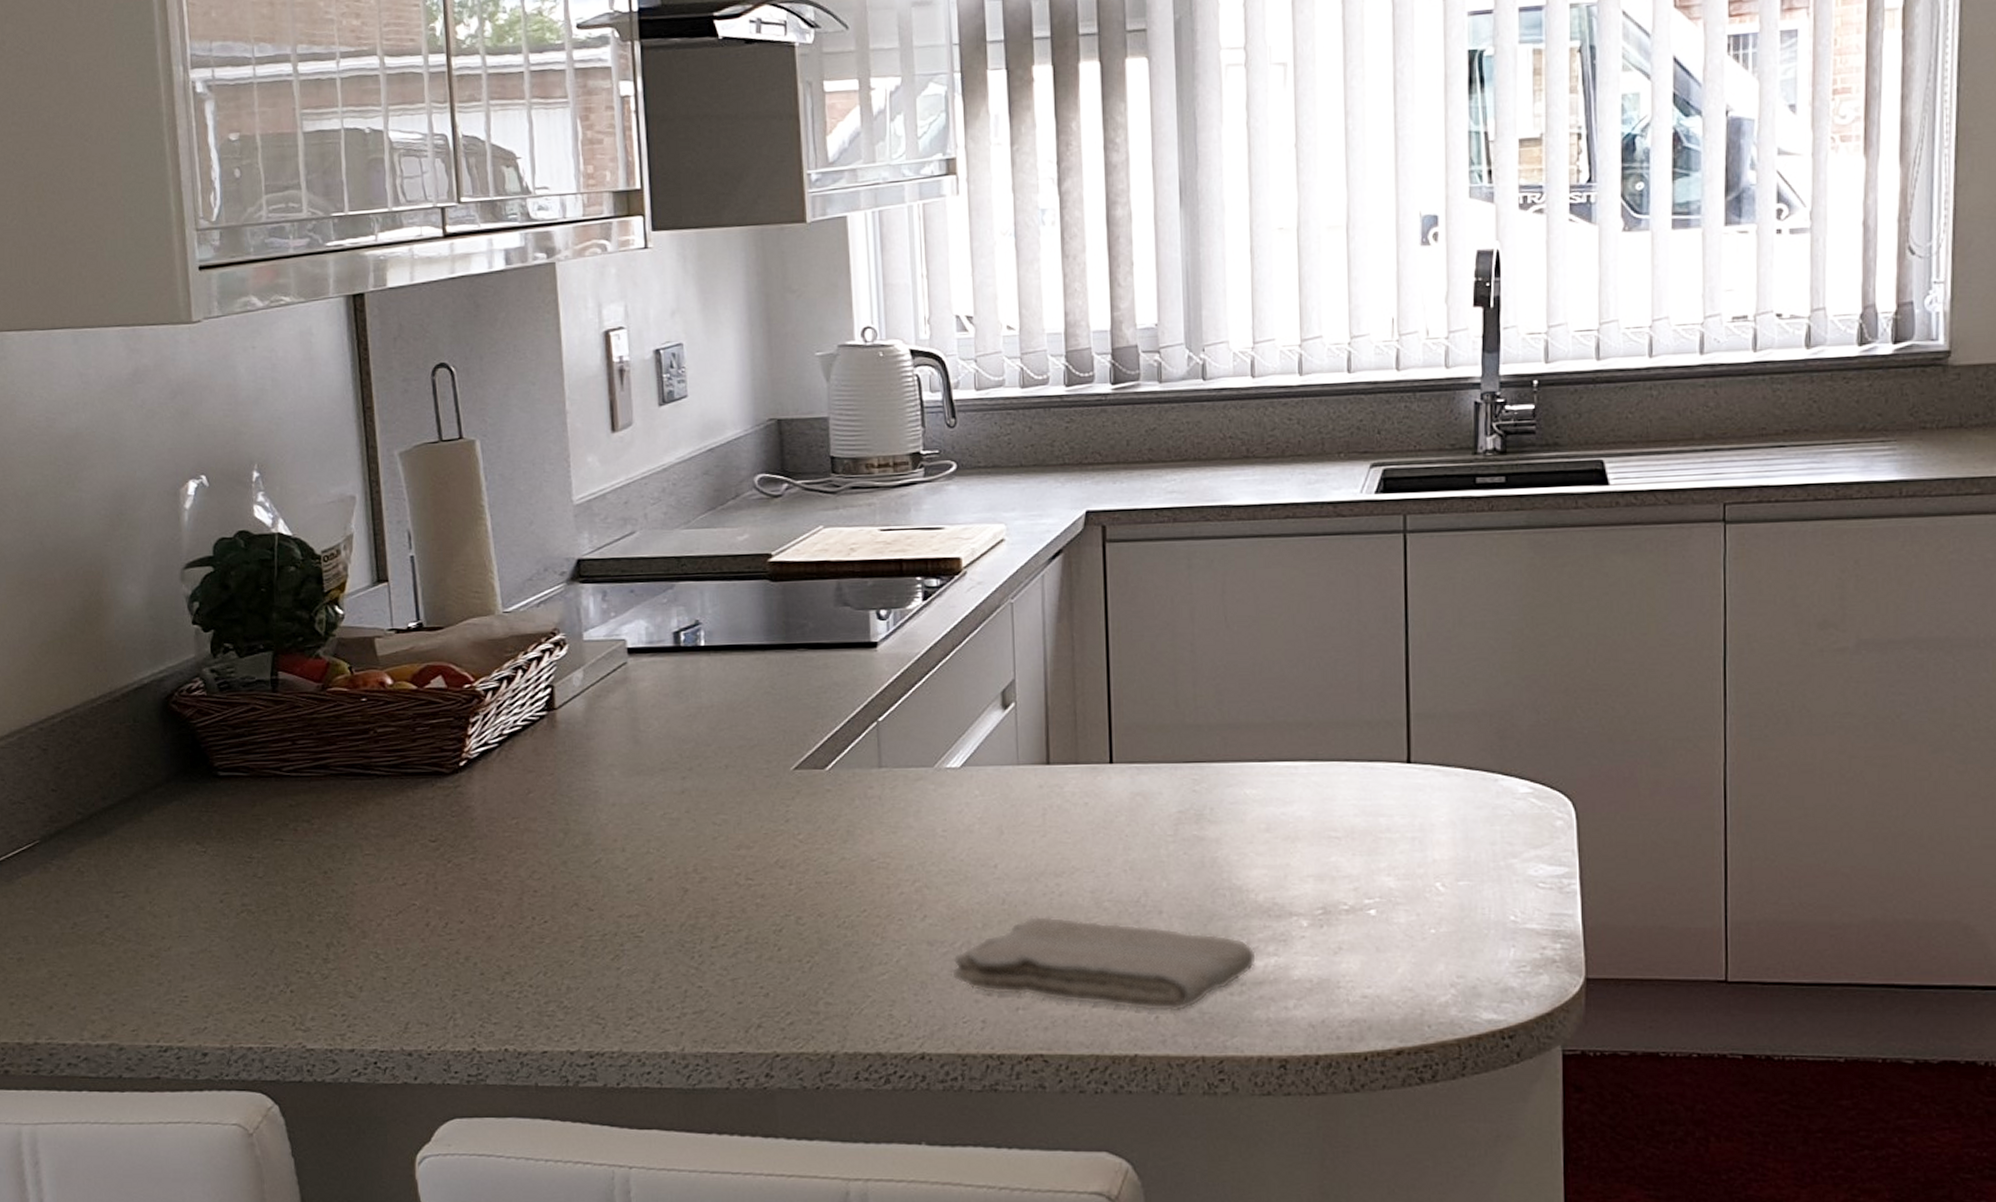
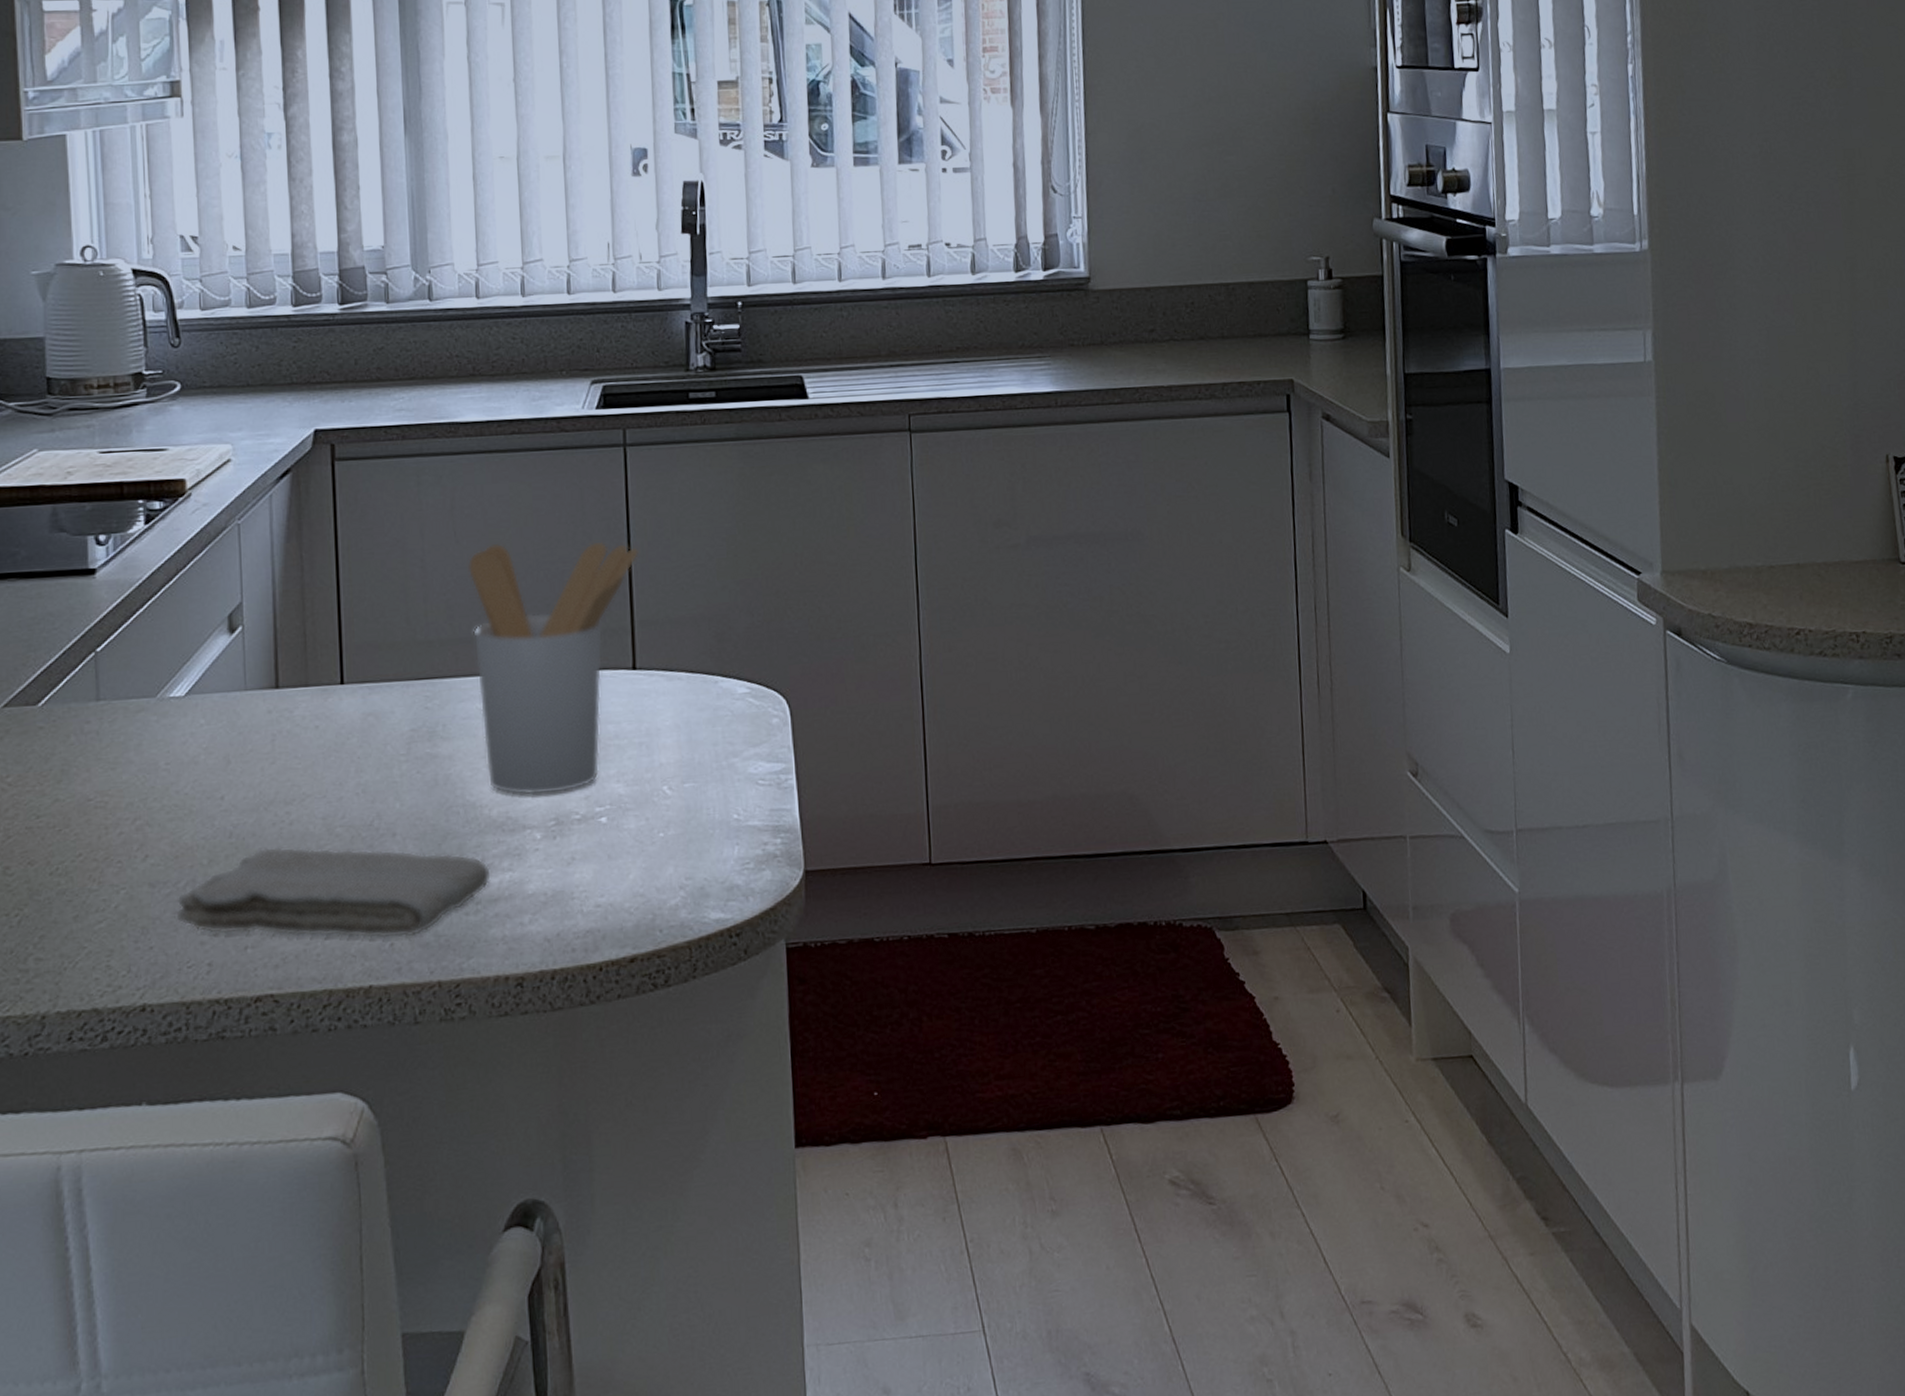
utensil holder: none [1237,629,1418,884] -> present [467,541,640,796]

